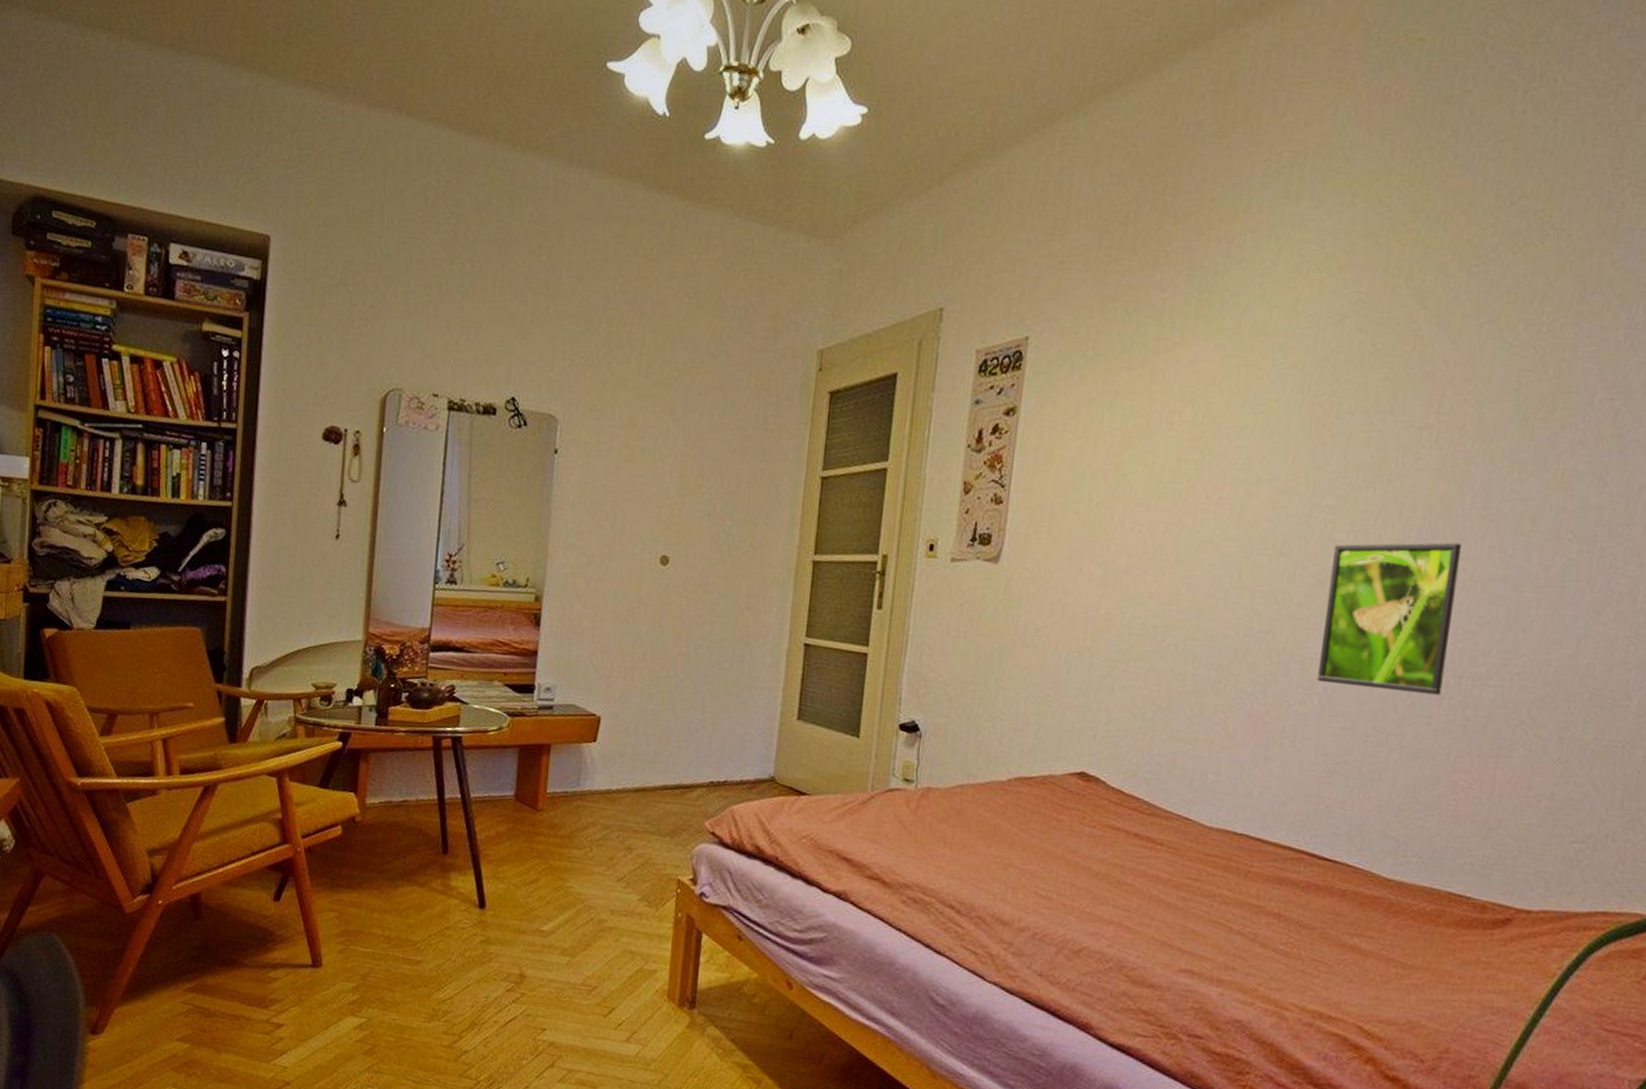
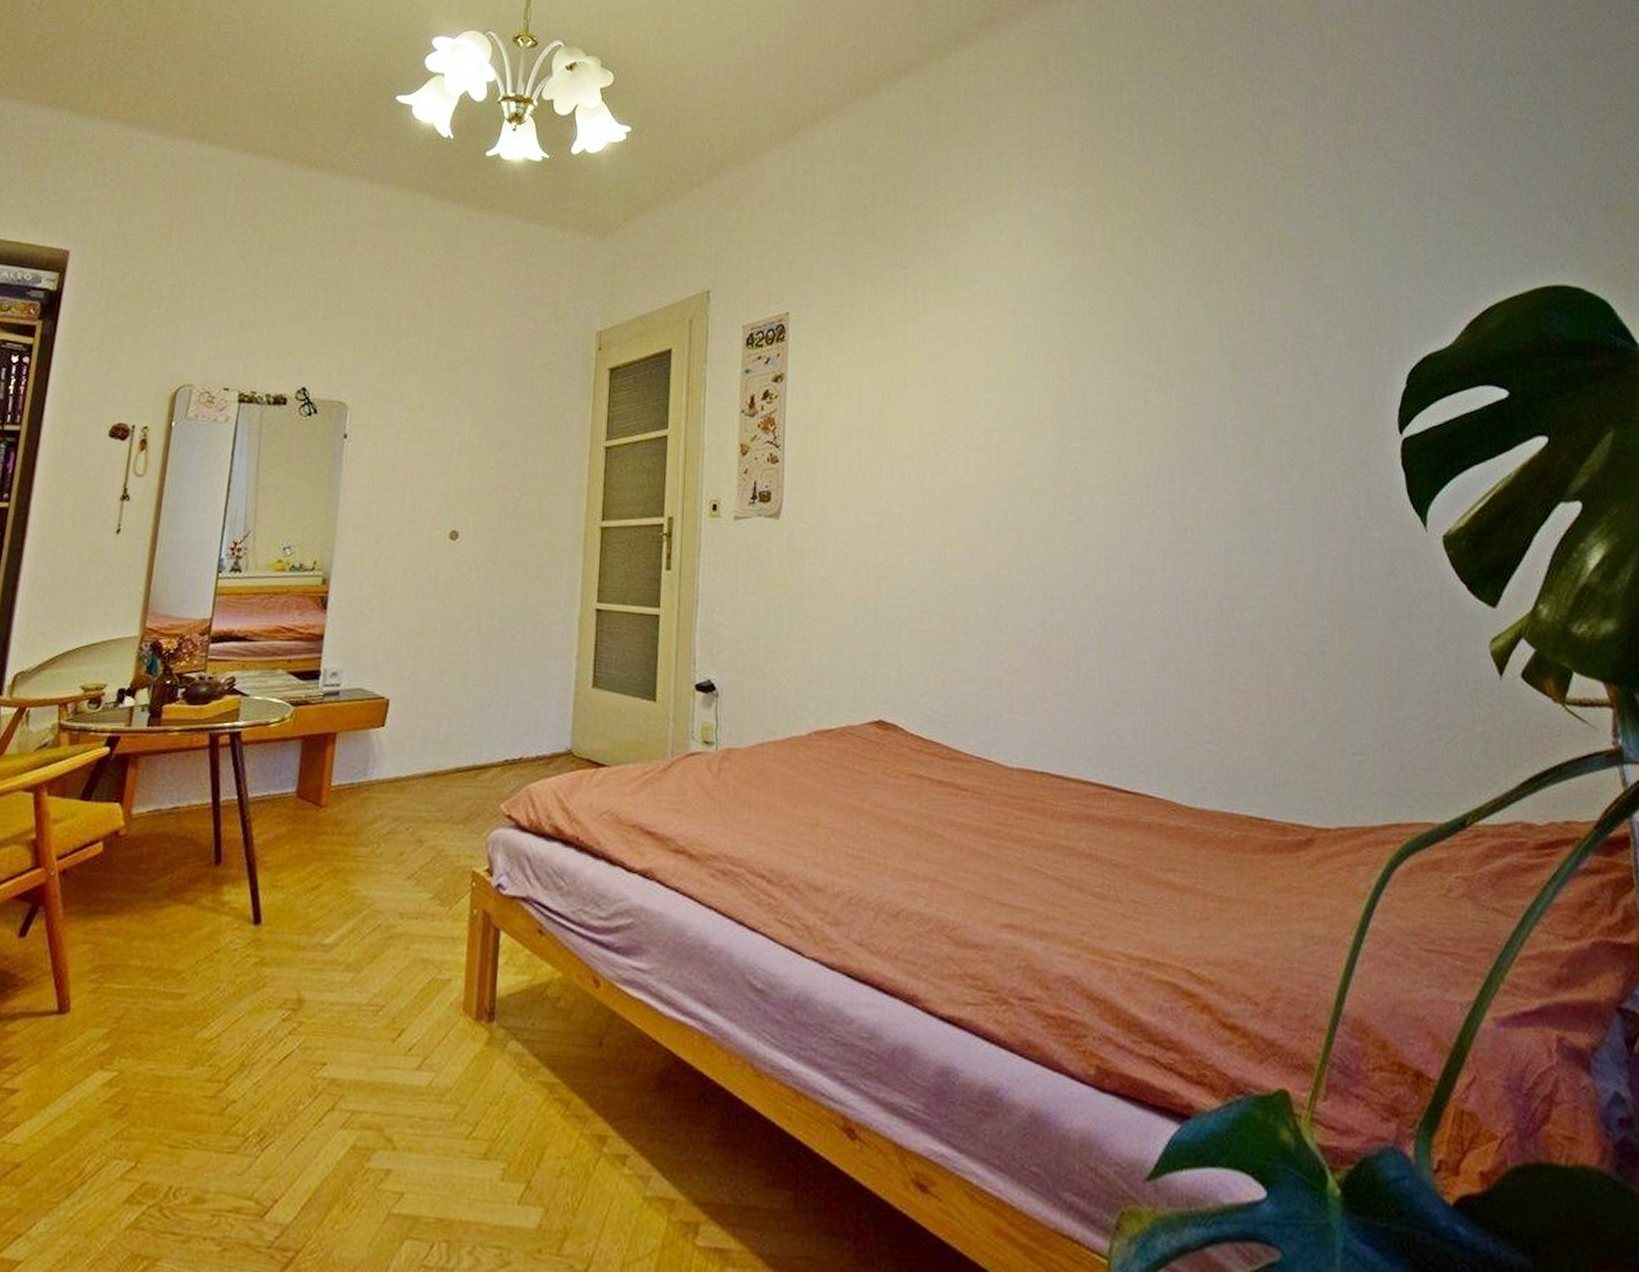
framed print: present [1317,542,1462,696] -> none [1087,475,1205,619]

